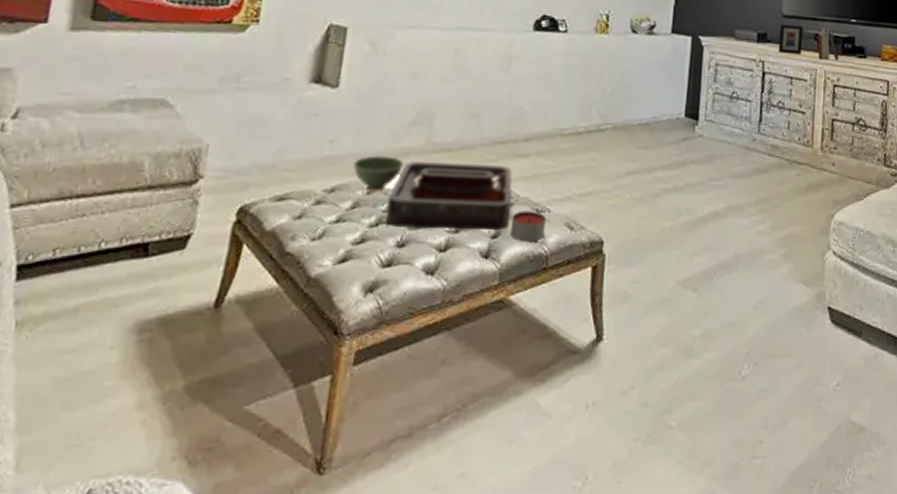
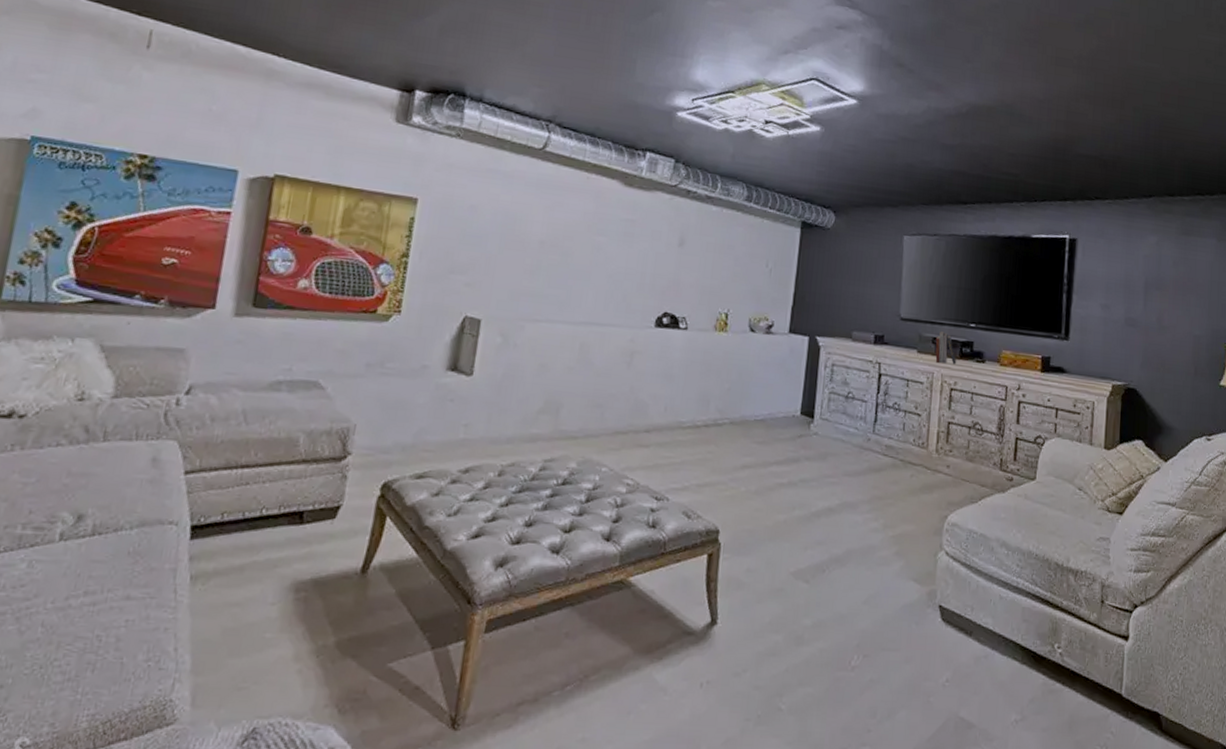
bowl: present [353,155,405,191] -> none [486,440,533,474]
decorative tray: present [385,162,513,231] -> none [514,447,634,516]
candle: present [510,210,546,243] -> none [630,498,665,529]
picture frame: present [778,24,804,55] -> none [895,327,921,358]

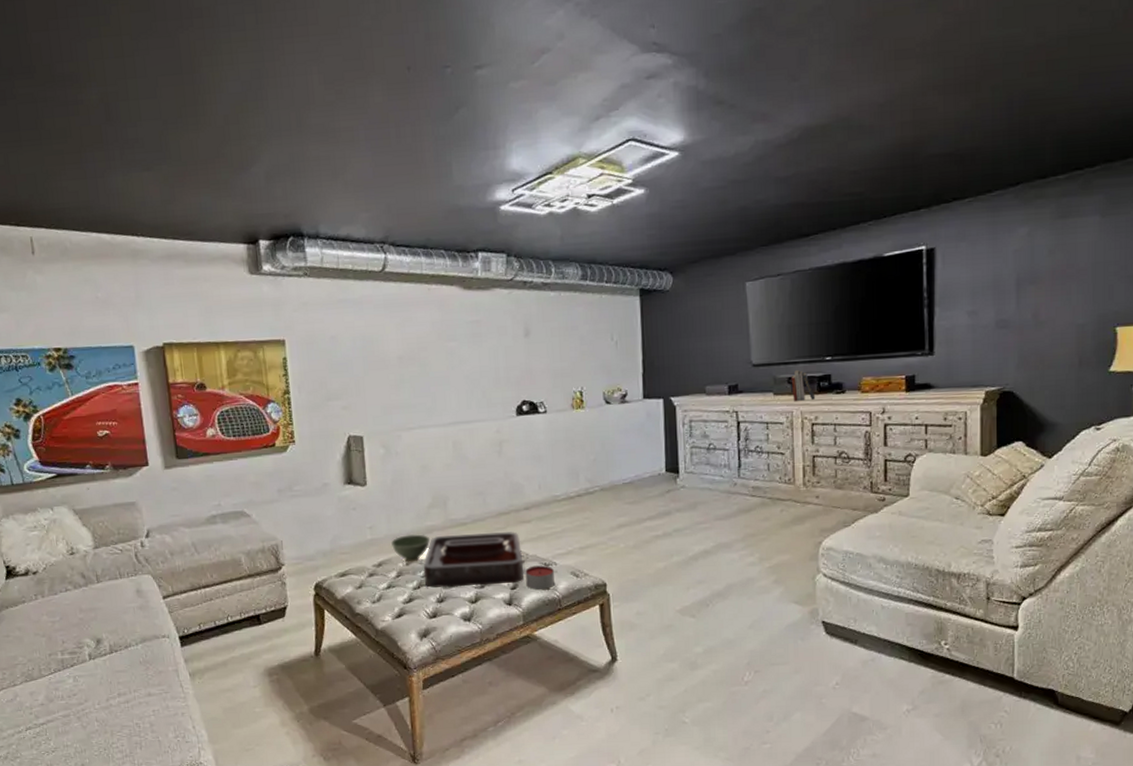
bowl: none [486,440,533,474] -> present [391,534,431,563]
decorative tray: none [514,447,634,516] -> present [423,532,523,588]
candle: none [630,498,665,529] -> present [525,565,555,591]

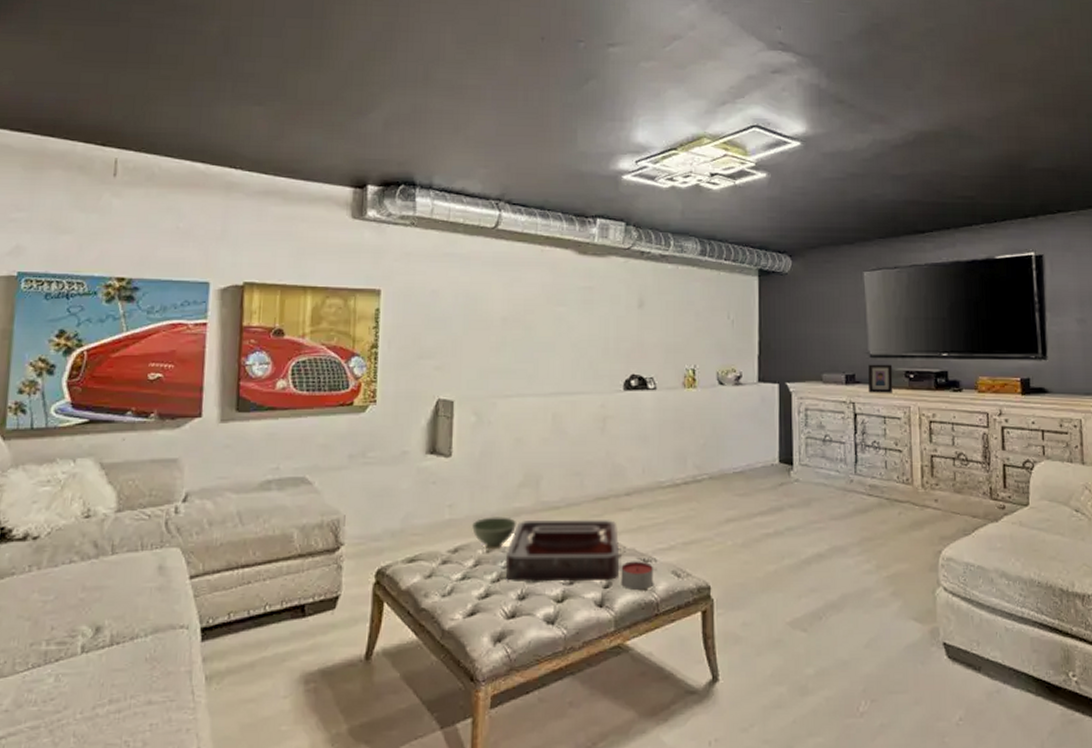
picture frame: none [750,372,776,401] -> present [868,364,893,393]
books: present [791,370,816,402] -> none [908,364,933,397]

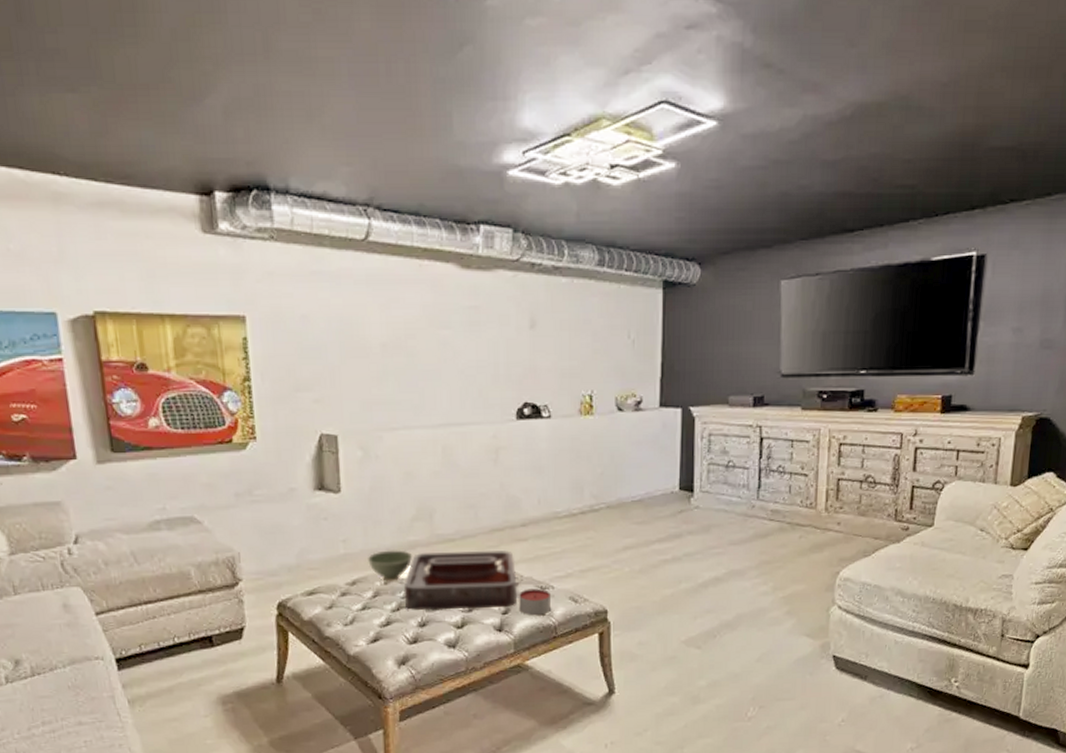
picture frame: present [868,364,893,393] -> none [776,384,805,416]

